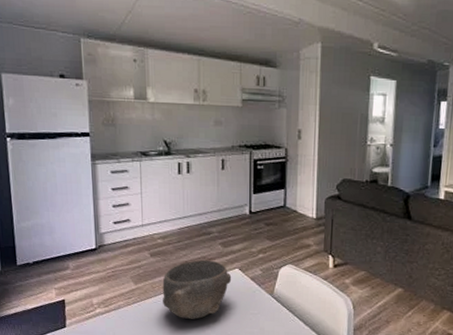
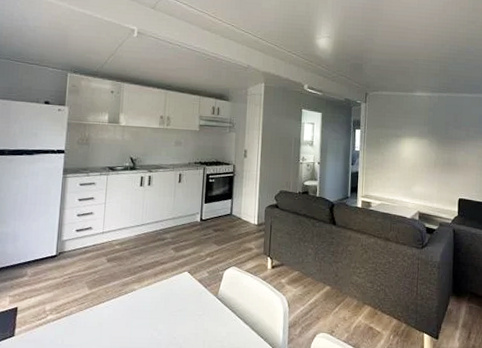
bowl: present [162,259,232,320] -> none [114,264,181,323]

